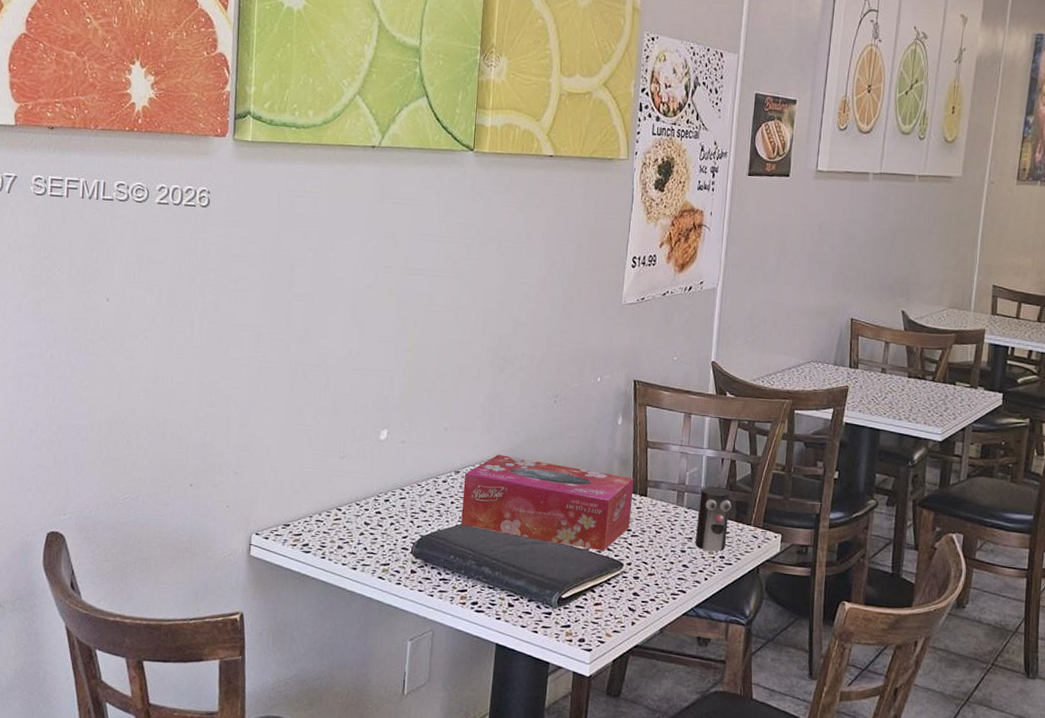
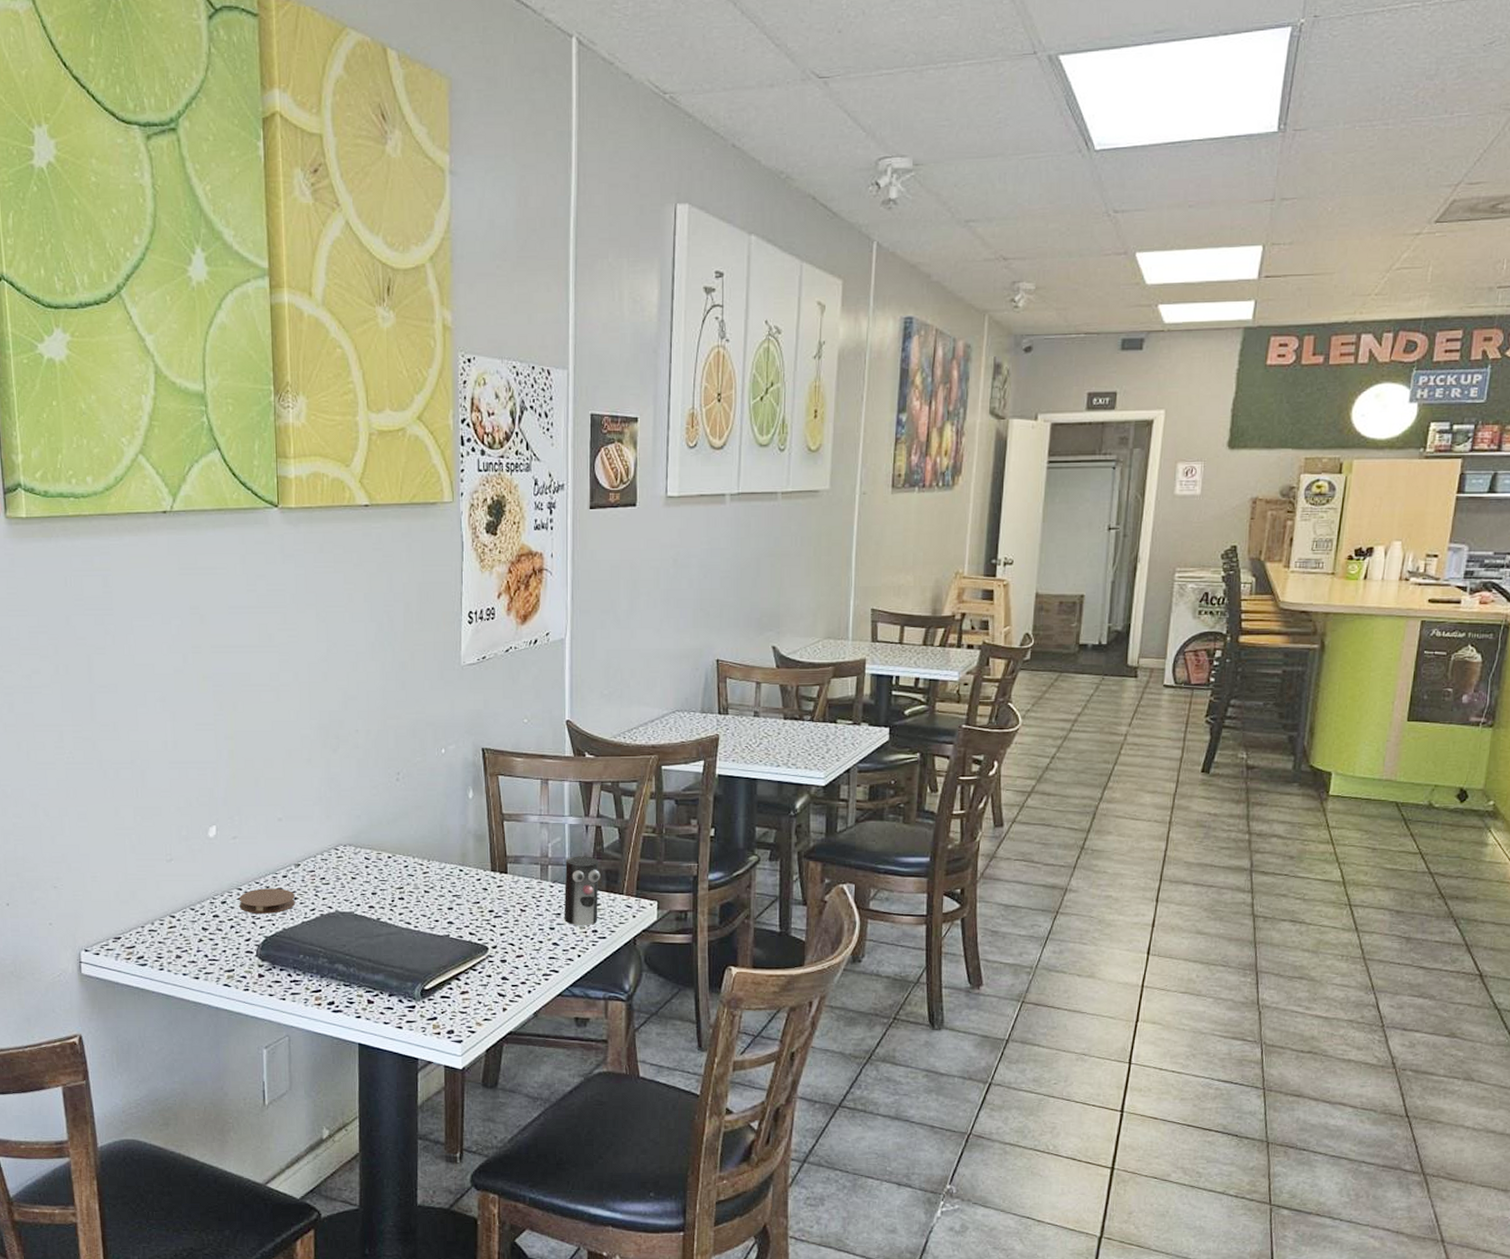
coaster: none [400,490,452,515] -> present [238,888,295,914]
tissue box: present [461,455,634,551] -> none [305,842,492,936]

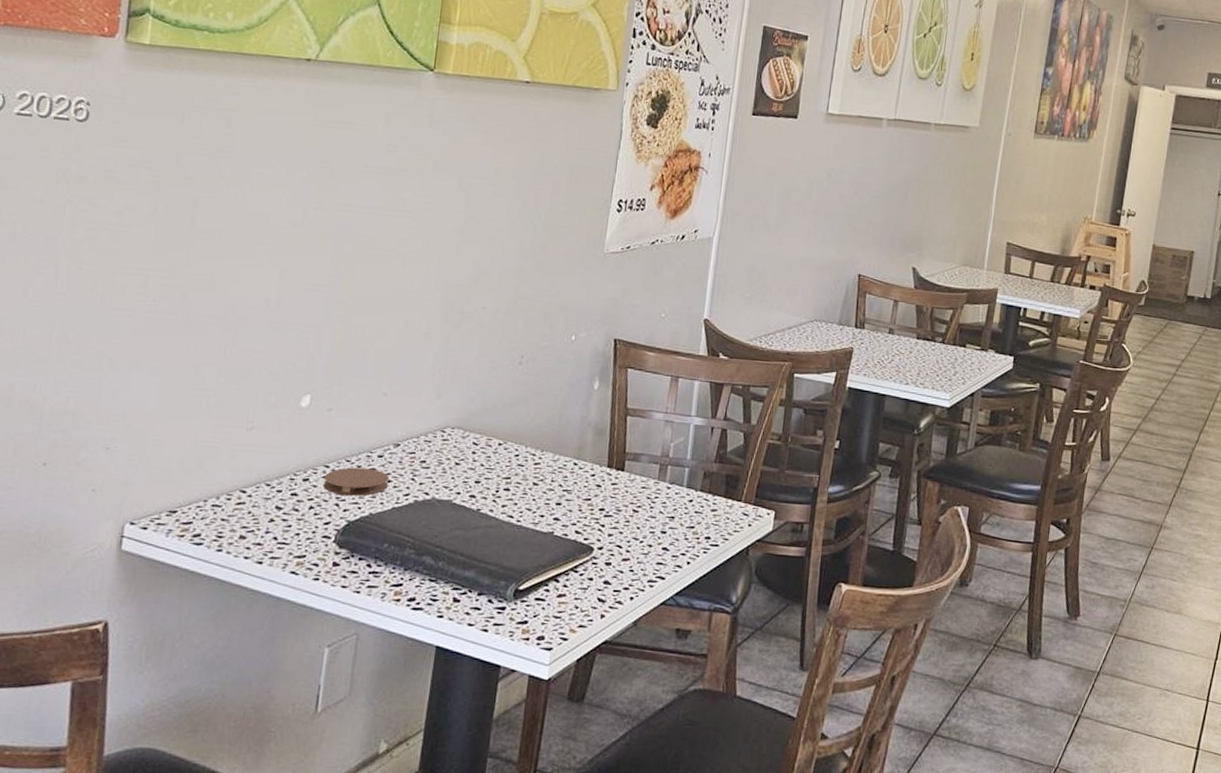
cup: present [563,856,600,926] -> none [677,458,721,532]

